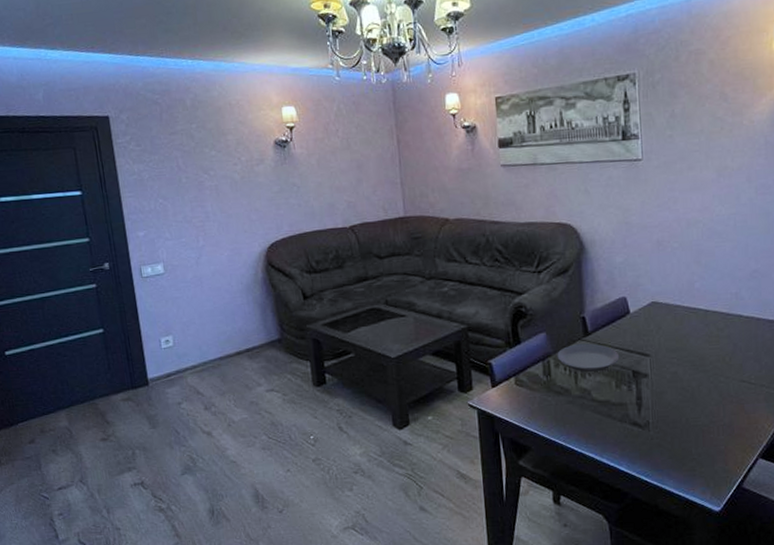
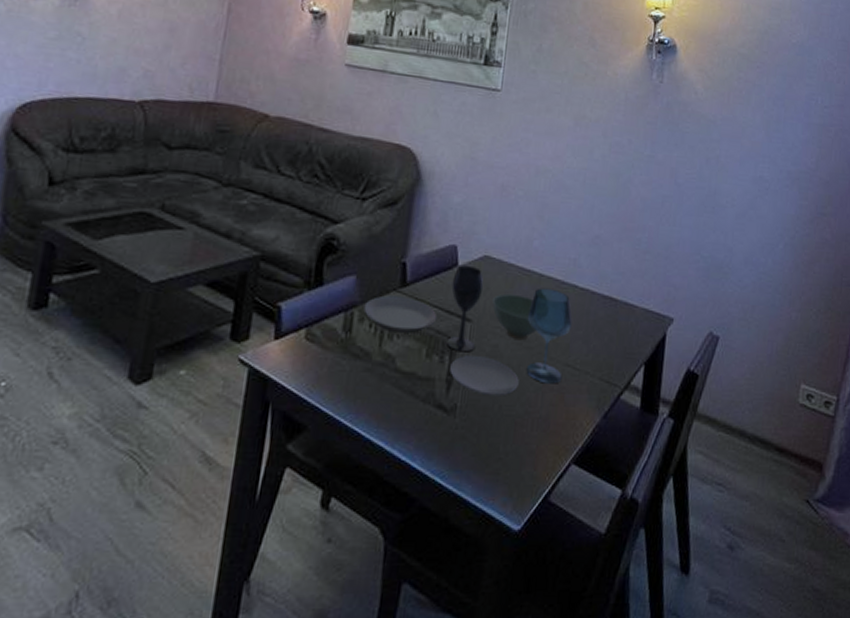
wine glass: none [627,311,656,381] -> present [447,265,484,353]
plate: none [638,381,701,412] -> present [450,354,519,397]
bowl: none [666,329,709,365] -> present [492,293,536,339]
wine glass: none [699,320,742,398] -> present [526,288,572,384]

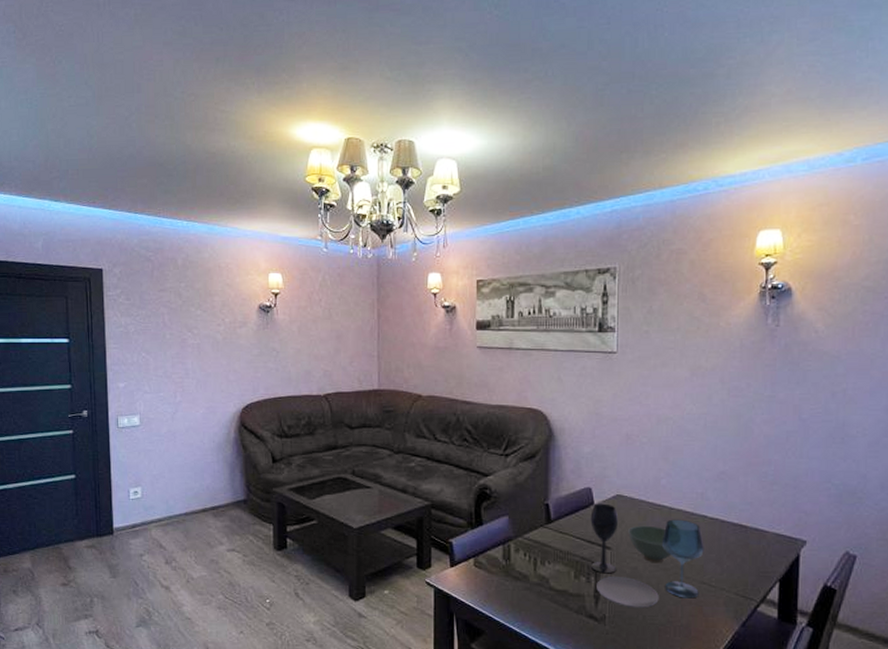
plate: present [364,295,438,333] -> none [518,531,581,560]

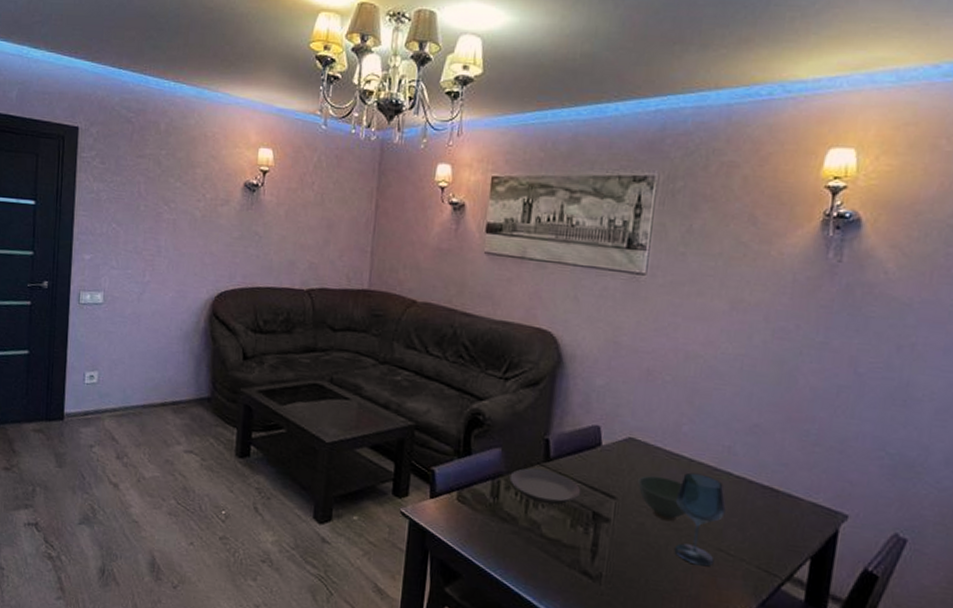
plate: none [518,531,581,560] -> present [509,468,581,505]
wine glass: present [590,503,619,574] -> none [591,445,629,527]
plate: present [596,575,659,609] -> none [594,529,667,571]

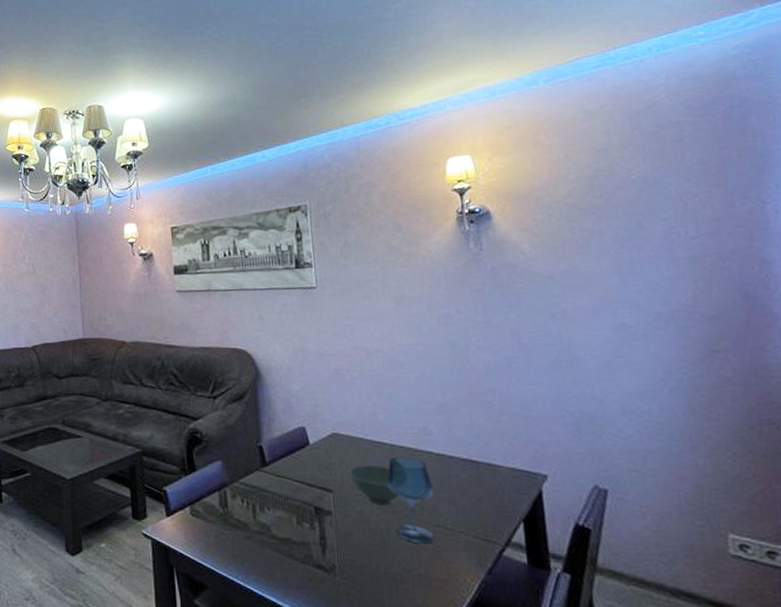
plate: present [509,468,581,505] -> none [234,475,300,505]

